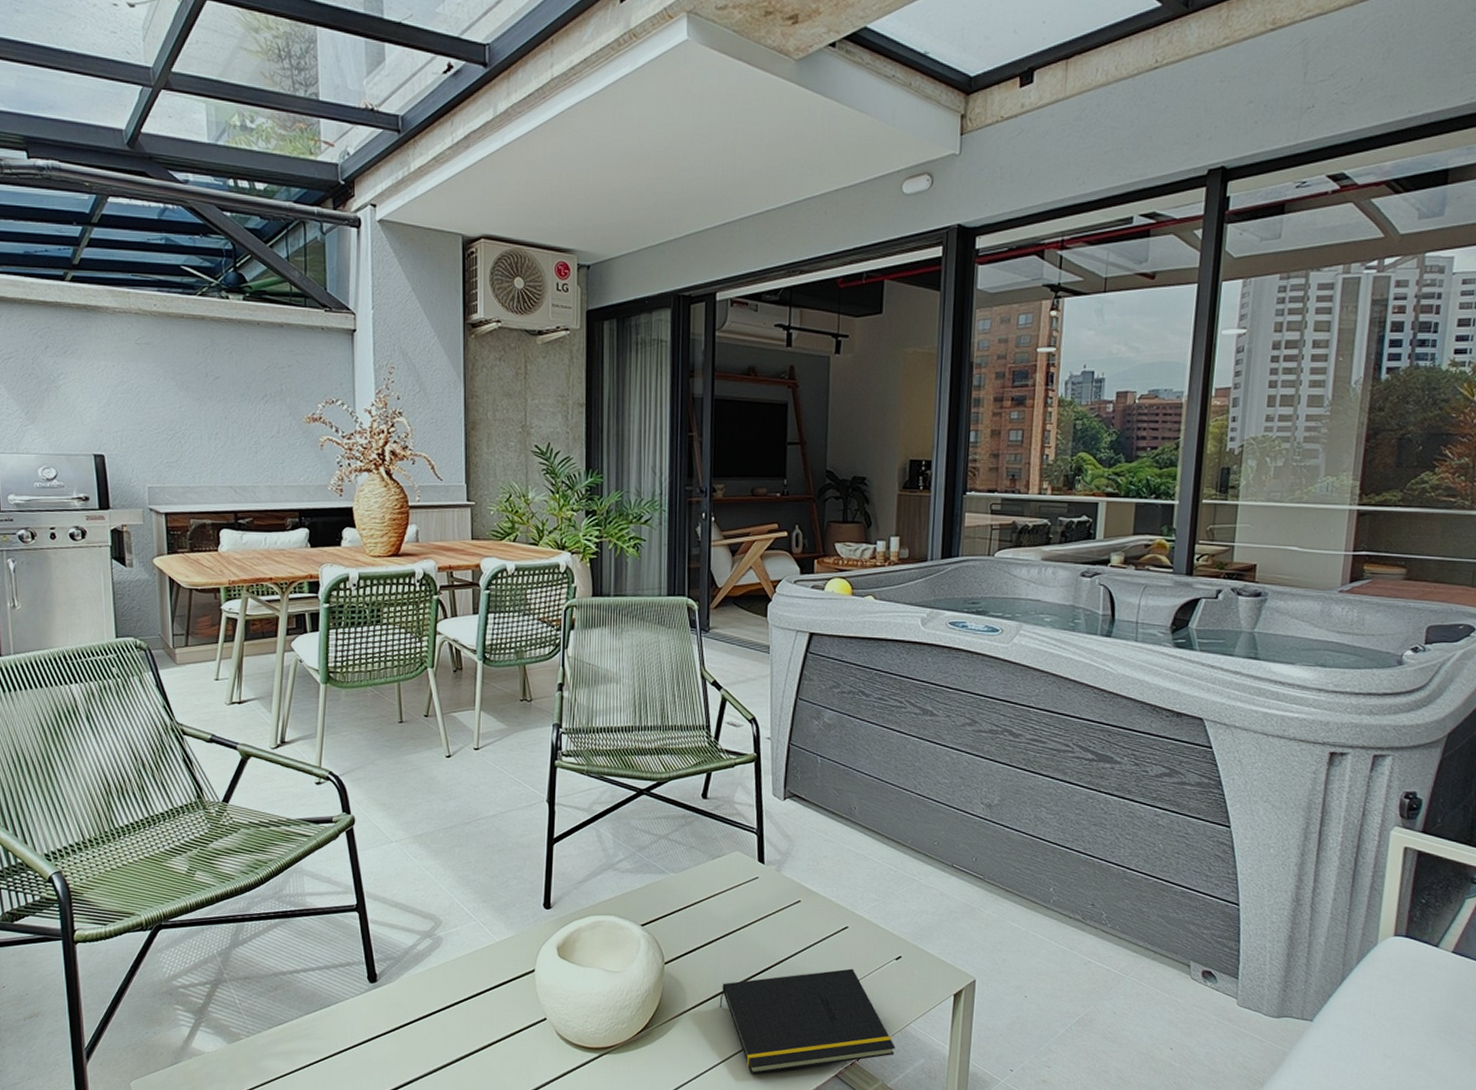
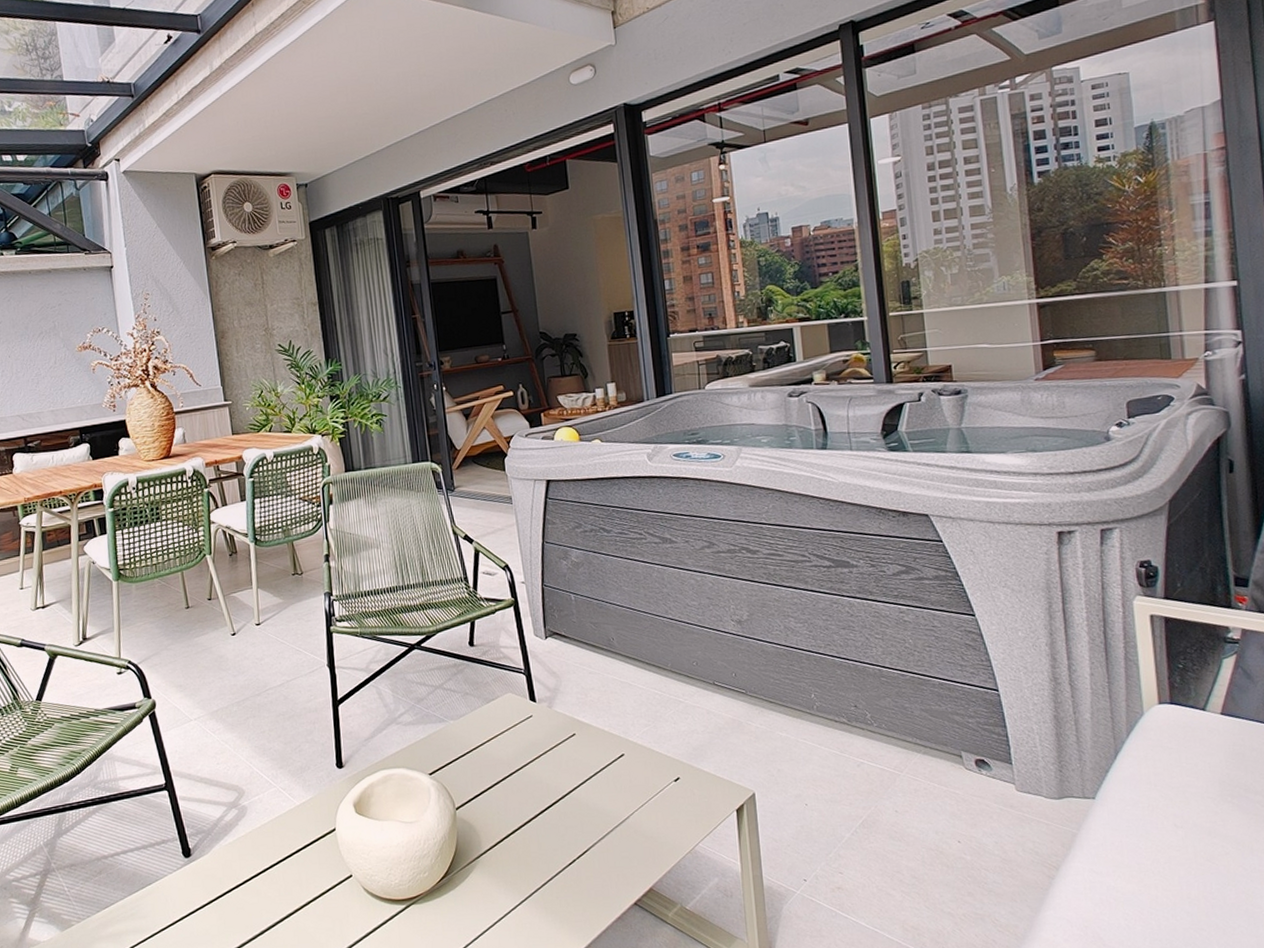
notepad: present [719,968,896,1075] -> none [513,795,689,911]

